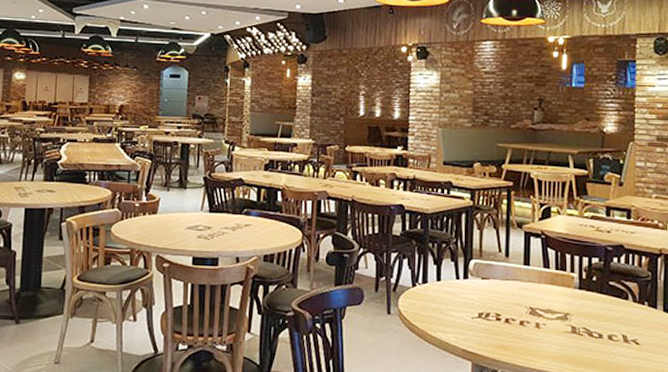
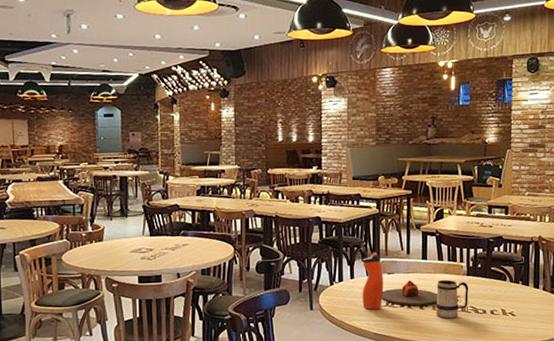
water bottle: none [450,251,476,321] -> present [362,252,384,310]
plate: none [473,289,543,322] -> present [381,281,438,306]
beer mug: none [539,291,581,341] -> present [435,279,469,319]

